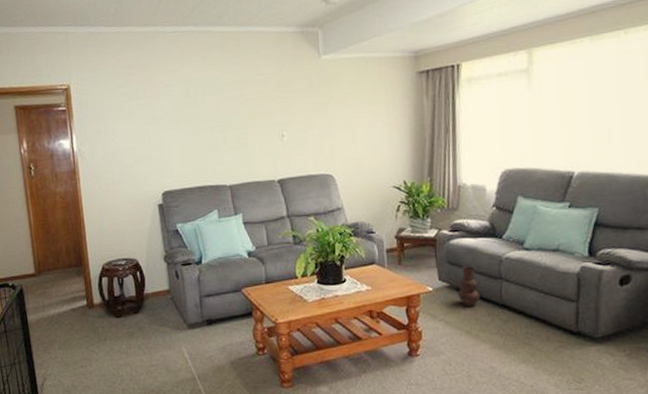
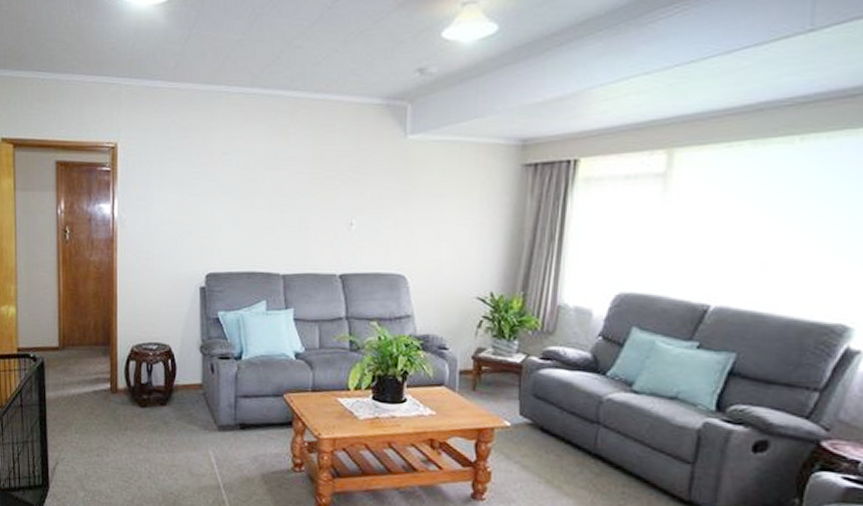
vase: present [458,266,481,306] -> none [541,402,570,451]

